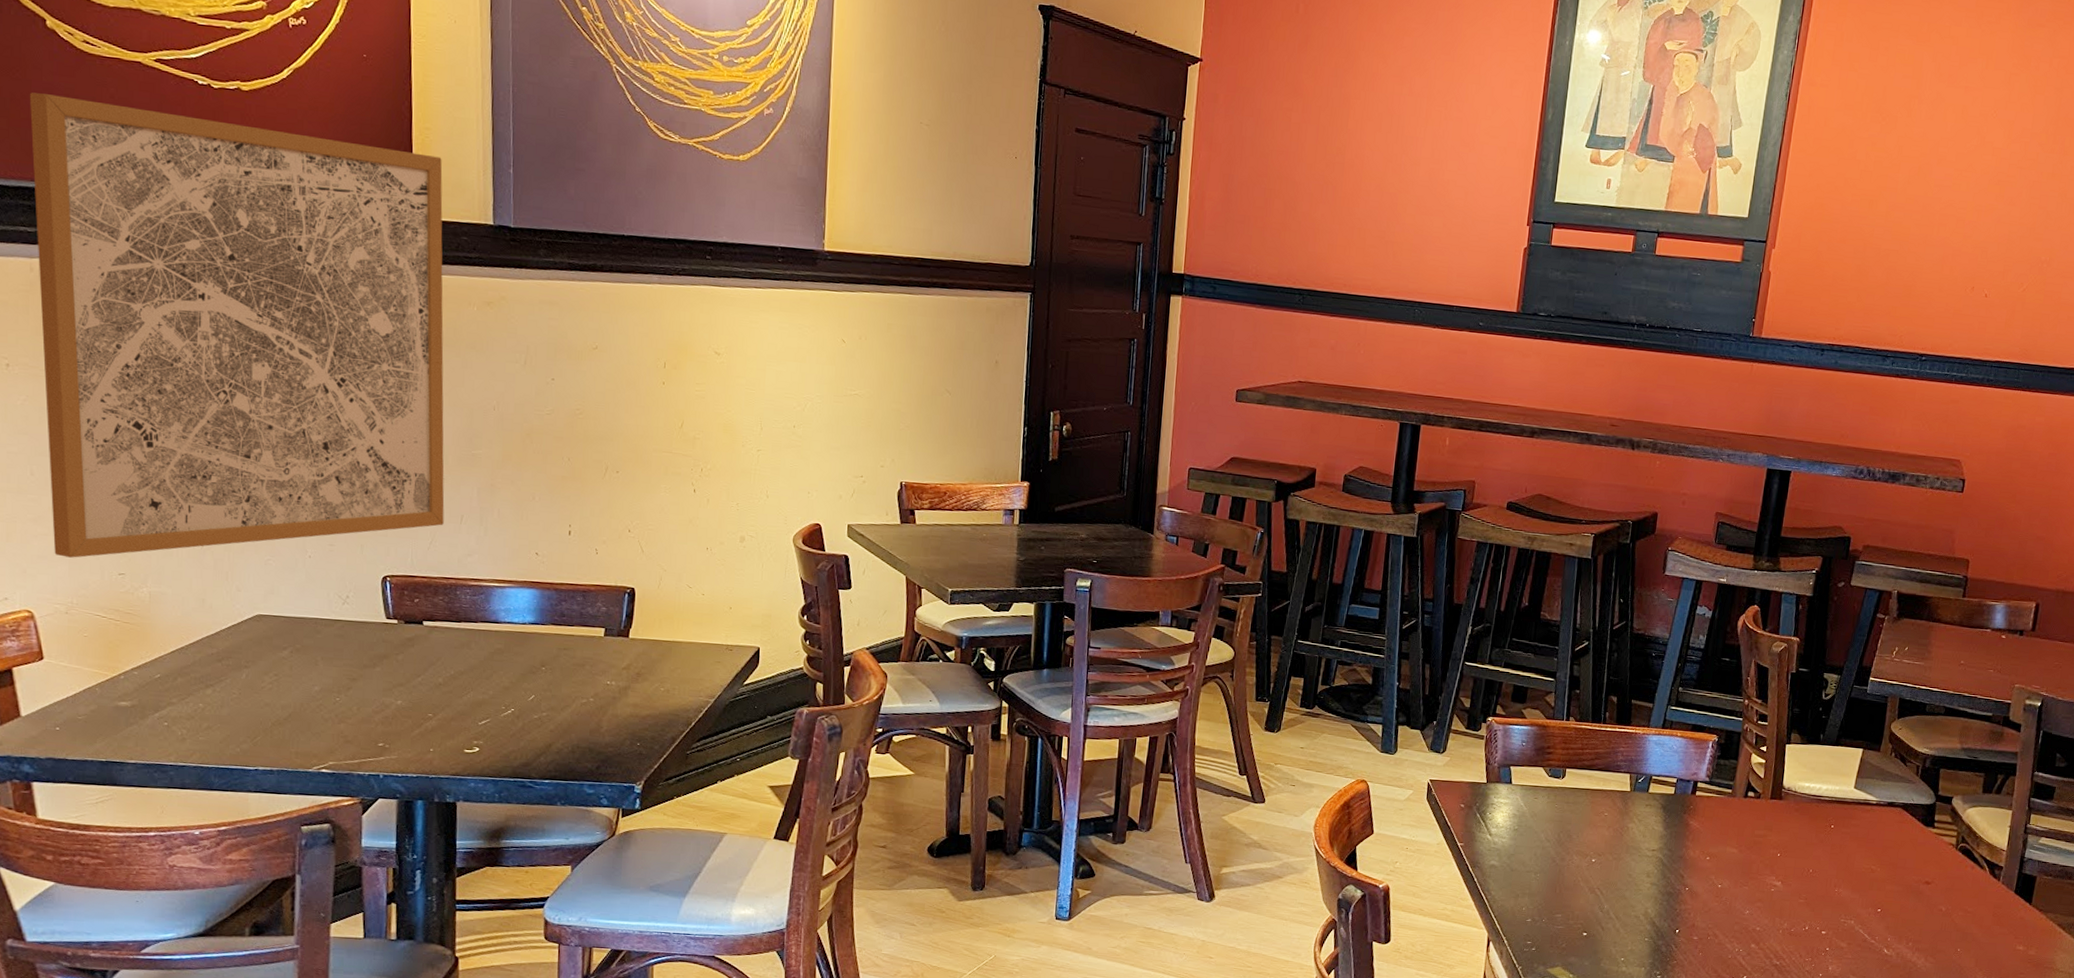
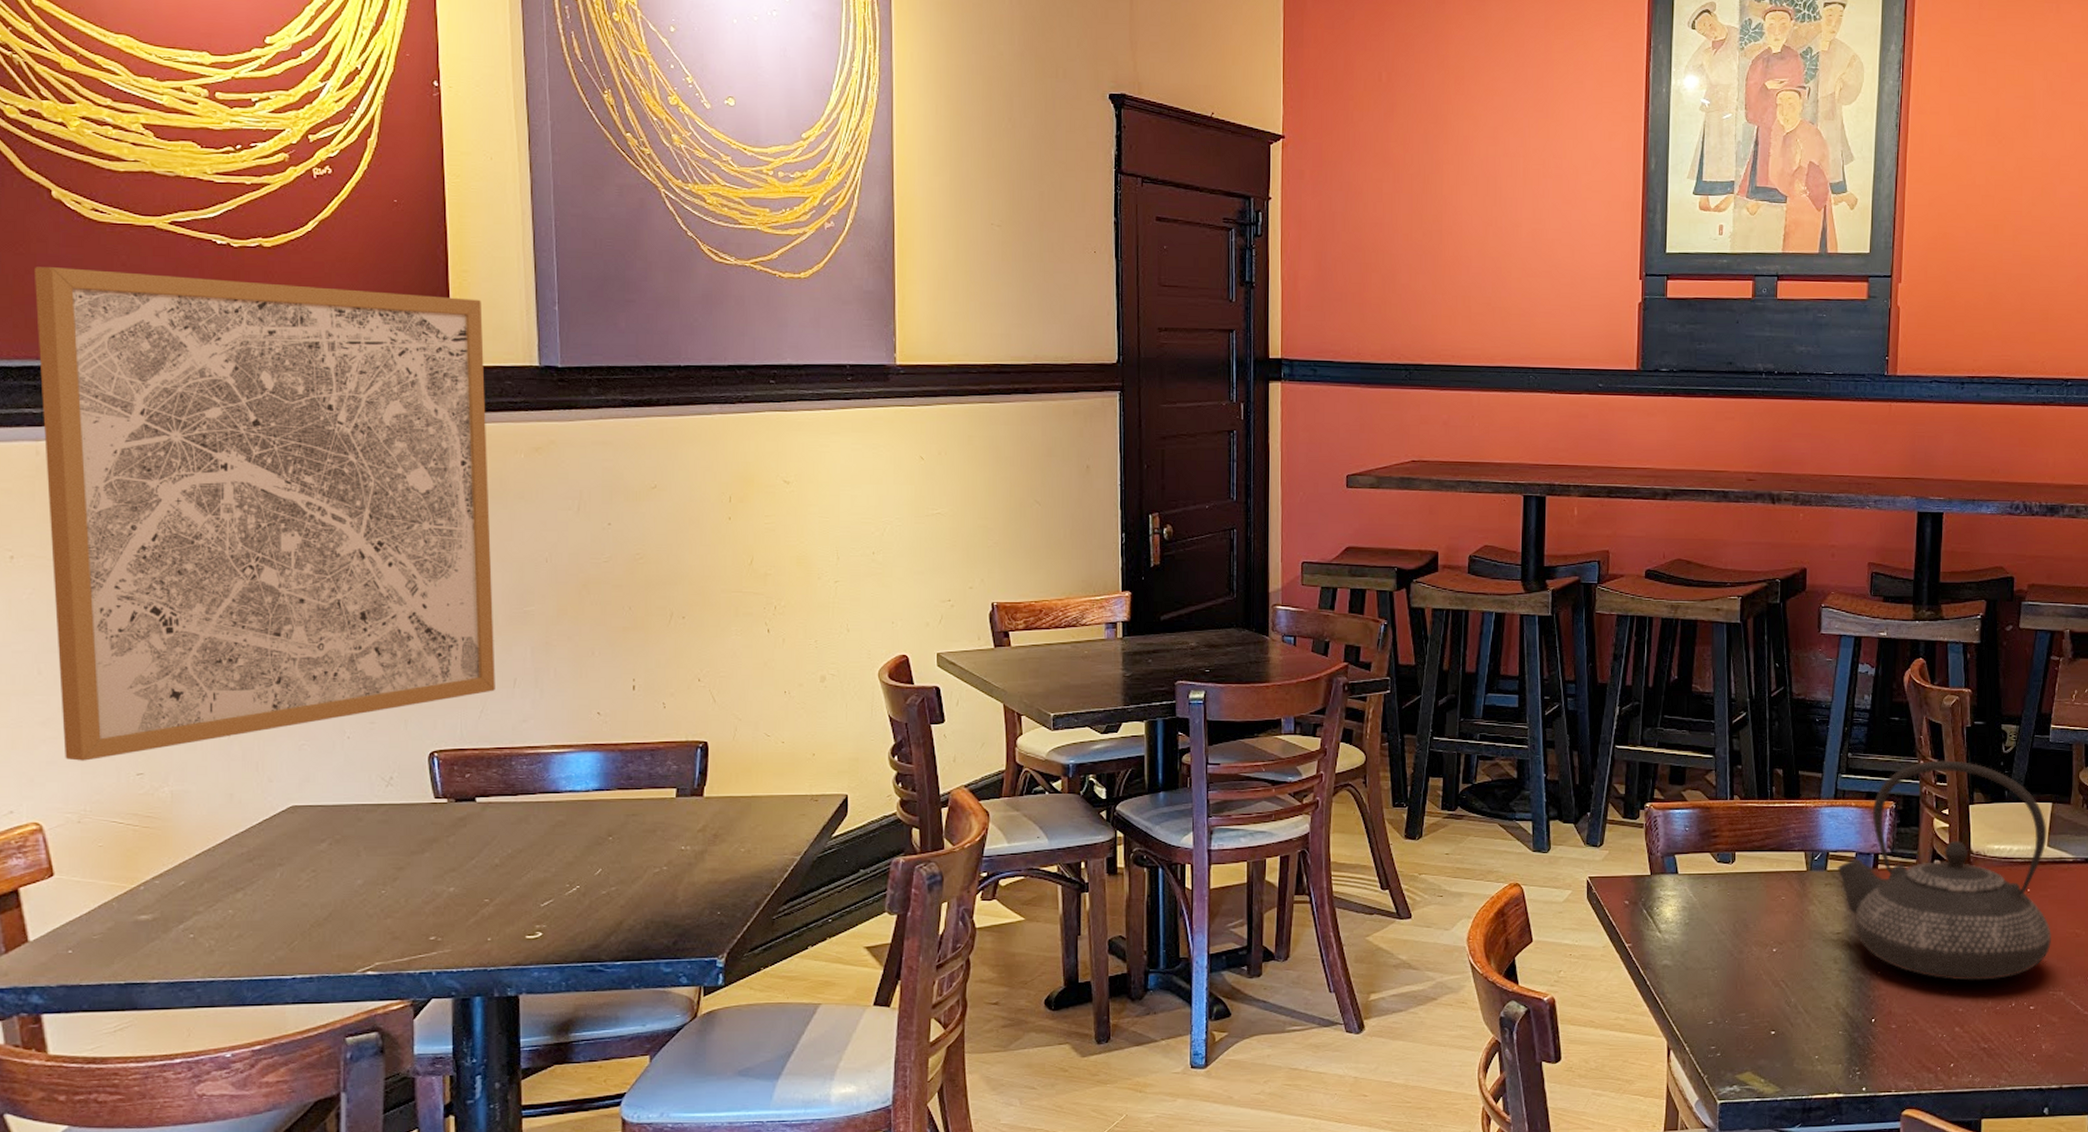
teapot: none [1658,700,1856,904] -> present [1837,760,2051,981]

